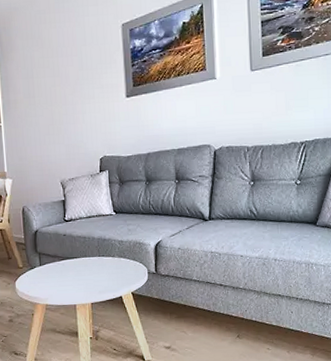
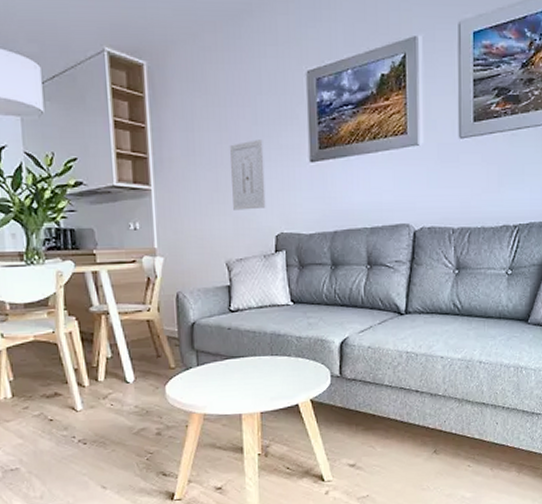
wall art: none [61,81,92,139] -> present [229,139,266,210]

